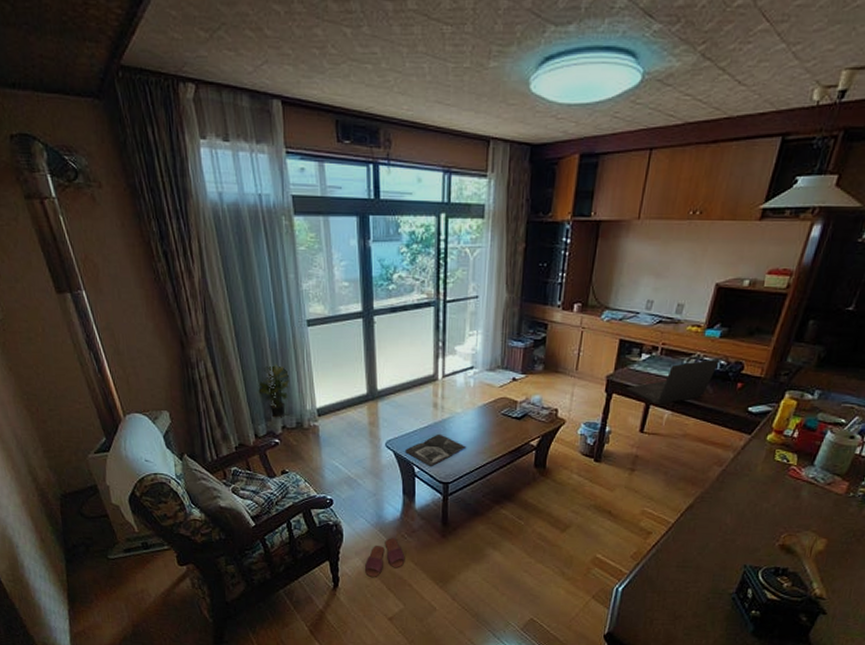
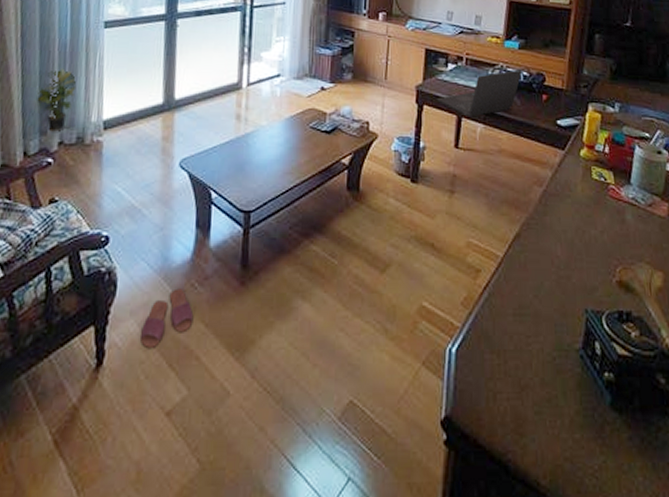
magazine: present [405,433,467,466] -> none [202,150,272,190]

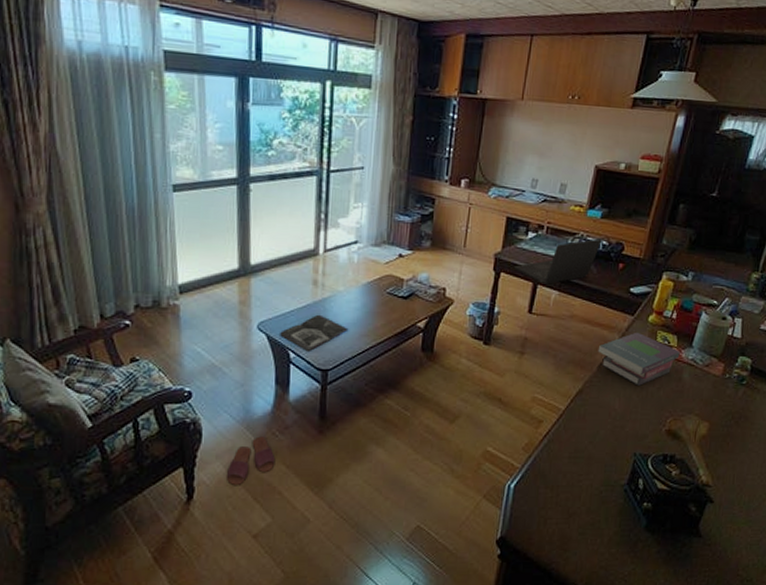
potted plant: present [36,68,77,133] -> none [107,233,149,297]
magazine: none [202,150,272,190] -> present [280,314,349,351]
books: none [531,167,619,229] -> present [598,332,680,386]

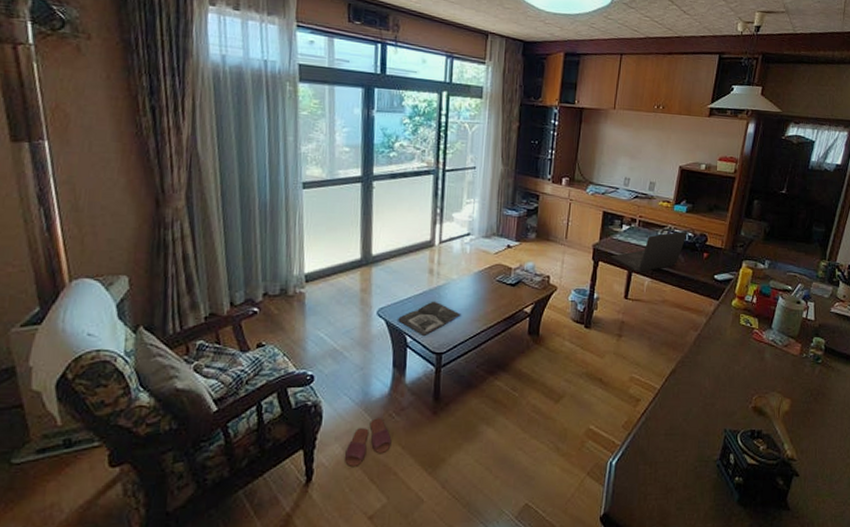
books: present [598,332,680,386] -> none [688,315,761,365]

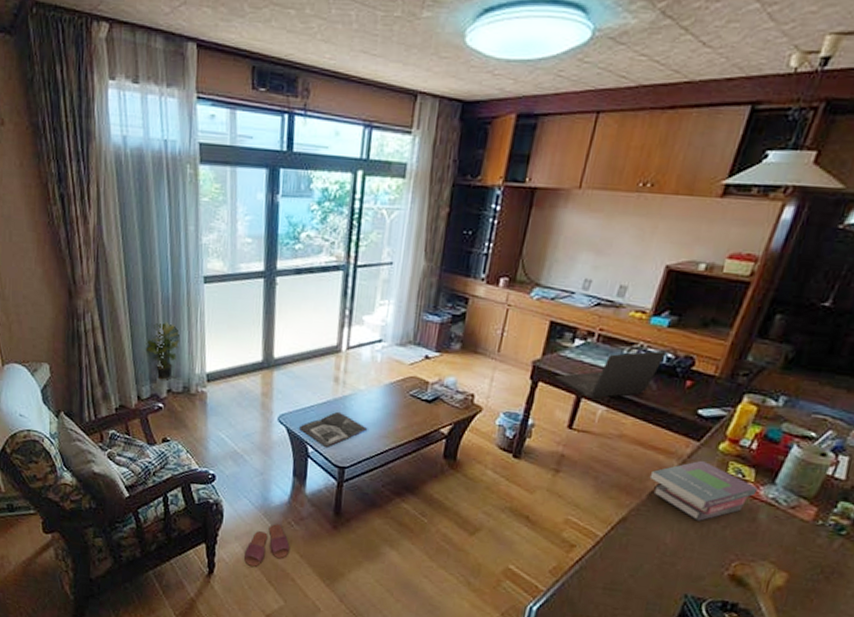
potted plant: none [239,226,278,286] -> present [144,321,181,382]
books: none [688,315,761,365] -> present [649,460,758,521]

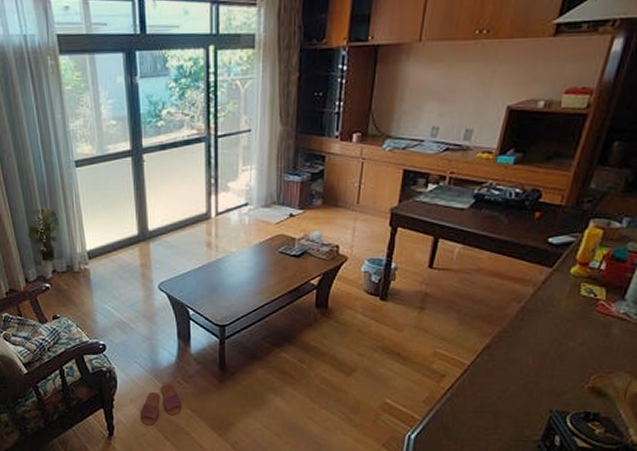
magazine: present [299,411,368,447] -> none [179,274,243,308]
laptop: present [555,350,667,399] -> none [413,186,515,238]
books: present [649,460,758,521] -> none [508,284,609,341]

